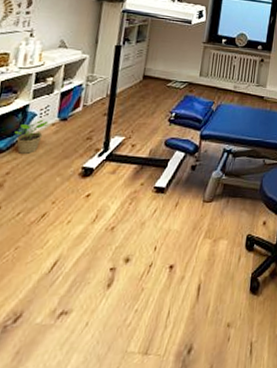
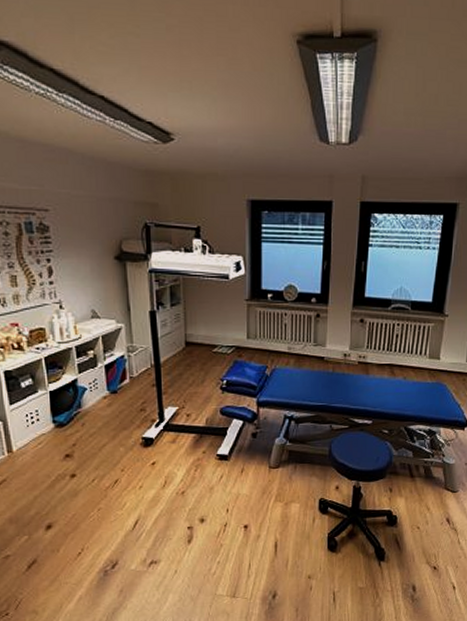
potted plant: present [14,119,50,154] -> none [70,393,101,427]

